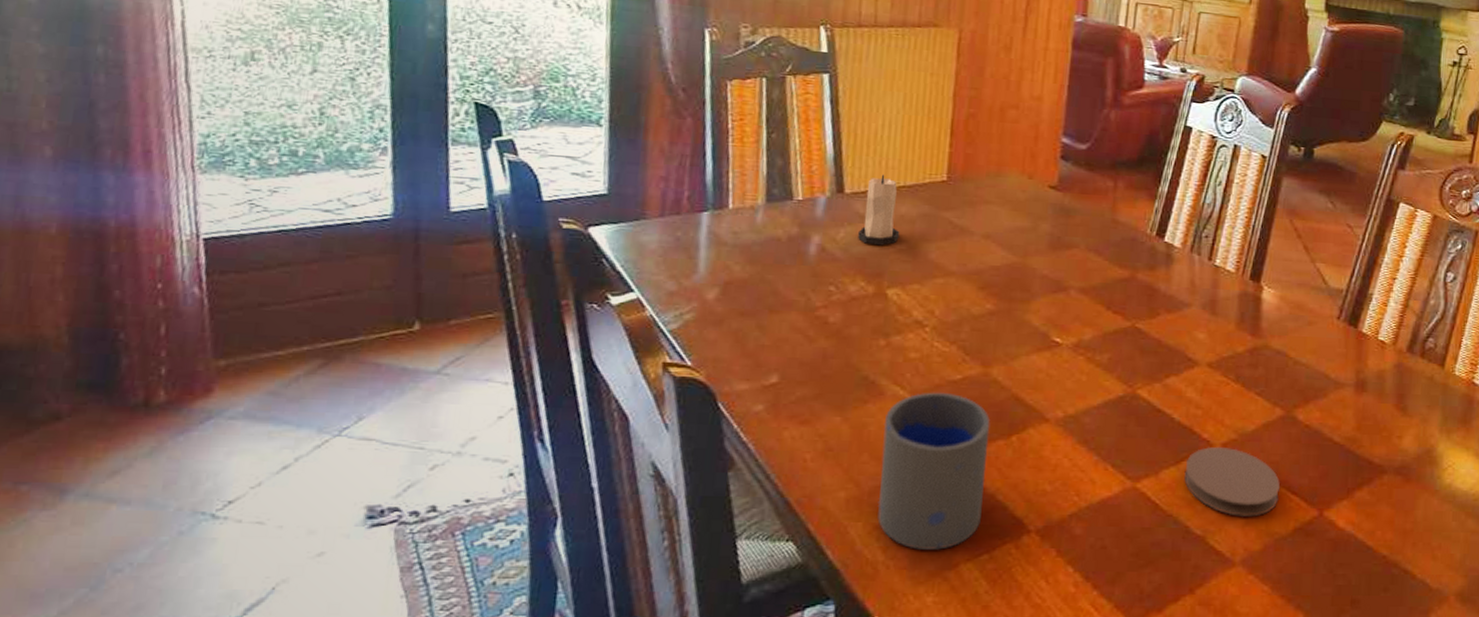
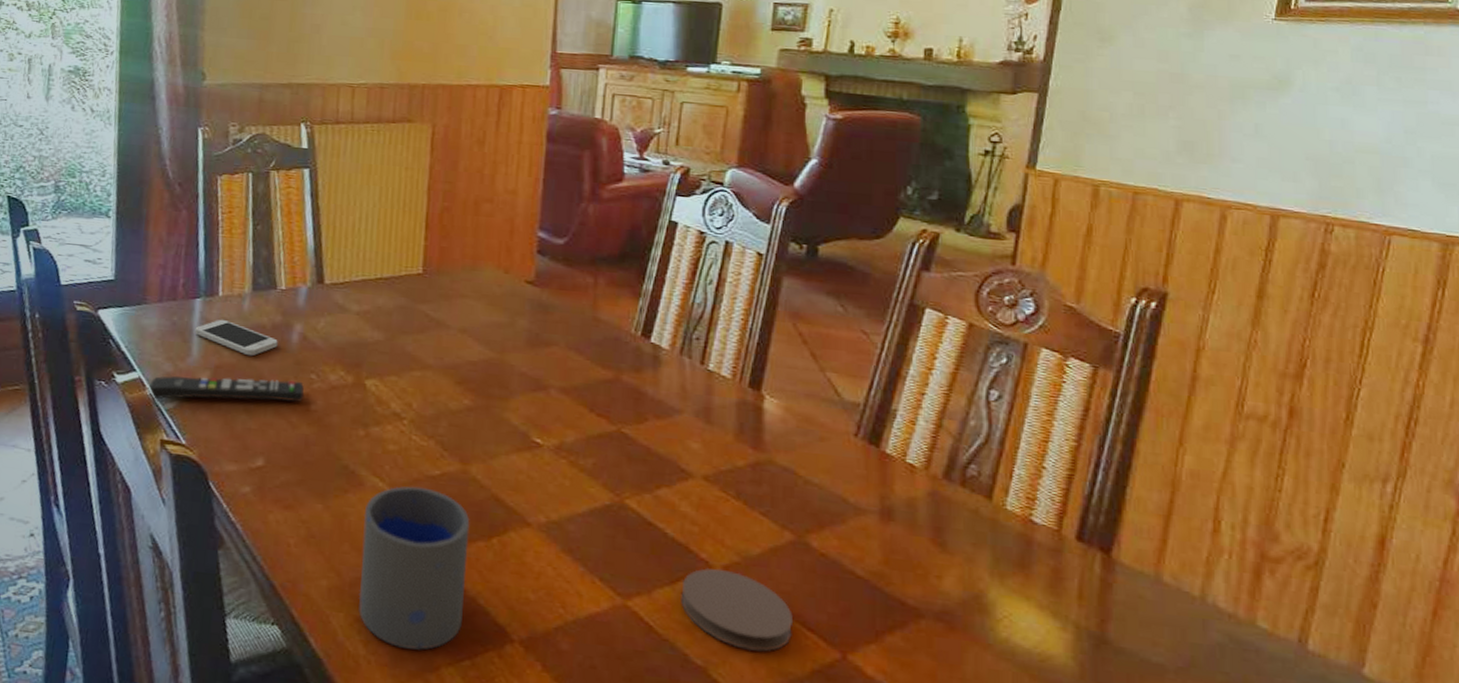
remote control: none [648,293,822,321] -> present [148,376,304,402]
smartphone: none [701,233,794,271] -> present [195,319,278,356]
candle: present [858,174,900,246] -> none [337,266,377,337]

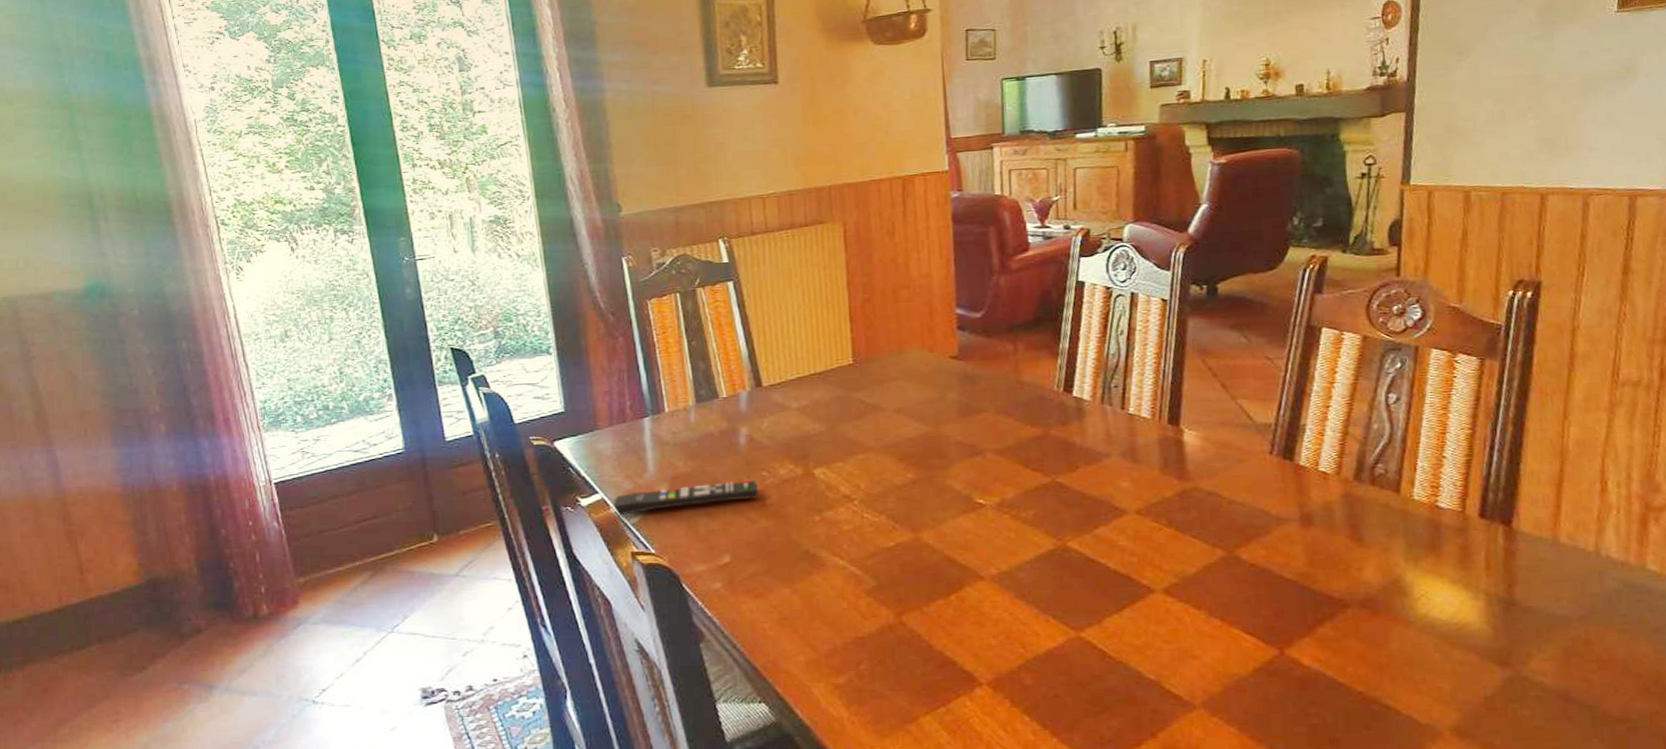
smartphone: present [195,319,278,356] -> none [648,433,727,464]
cup: present [358,486,470,650] -> none [829,559,933,705]
coaster: present [681,568,794,652] -> none [1128,591,1233,660]

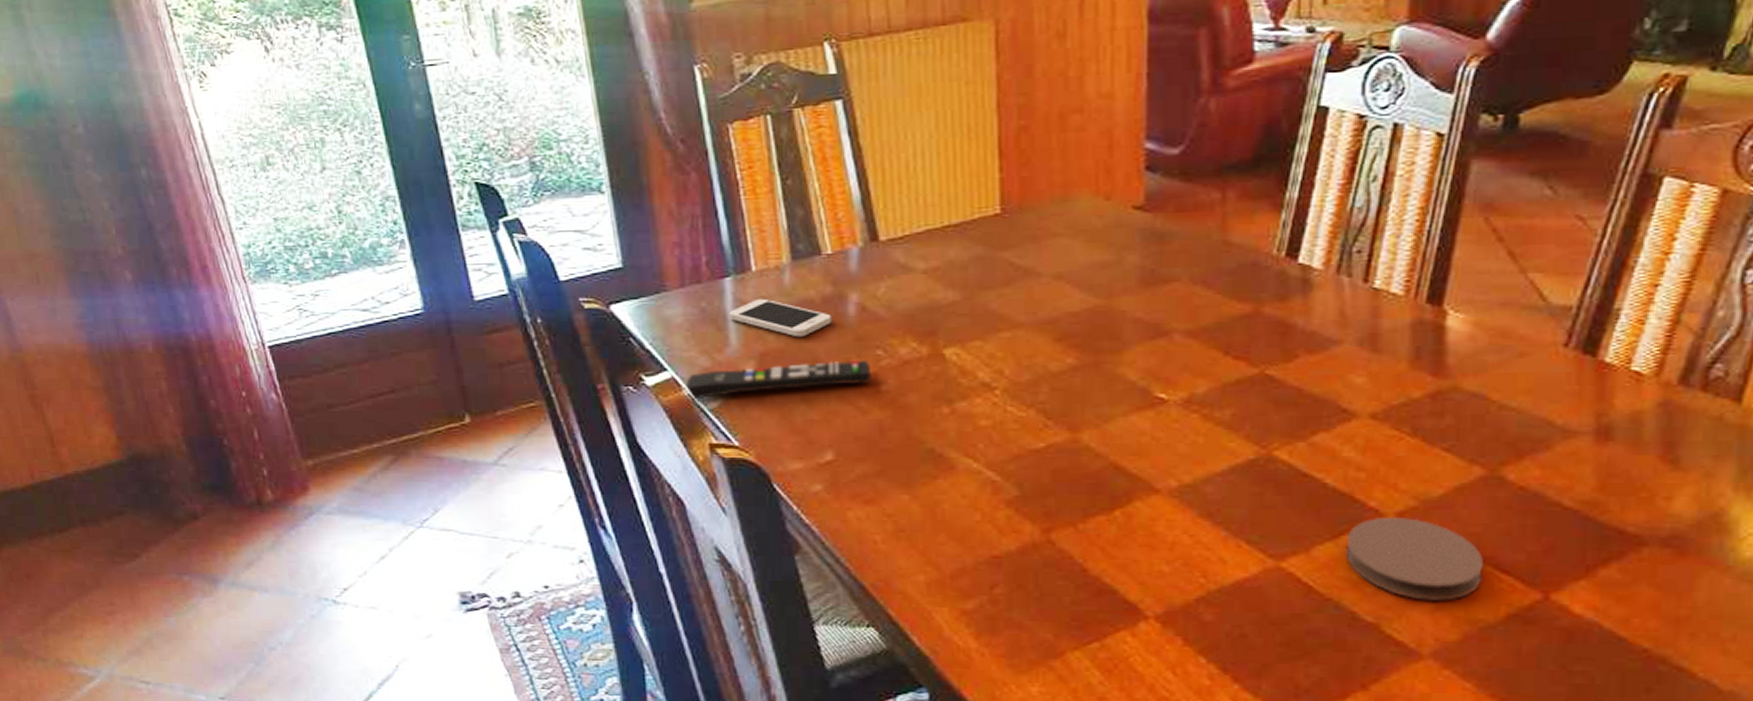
smartphone: none [648,433,727,464] -> present [729,298,832,338]
coaster: none [1128,591,1233,660] -> present [1346,516,1485,601]

